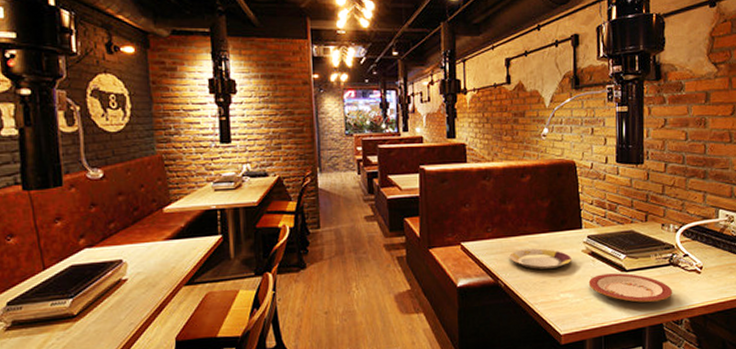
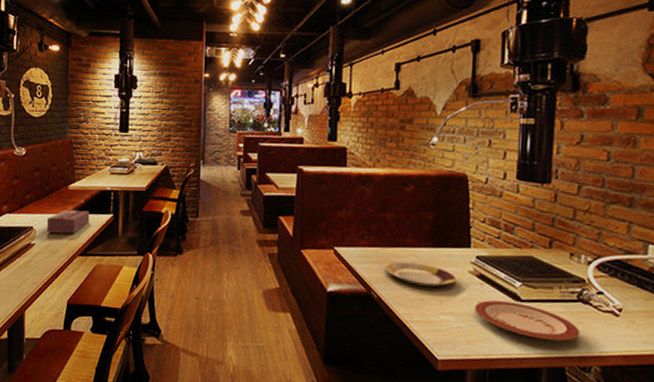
tissue box: none [139,234,194,264] -> present [46,210,90,234]

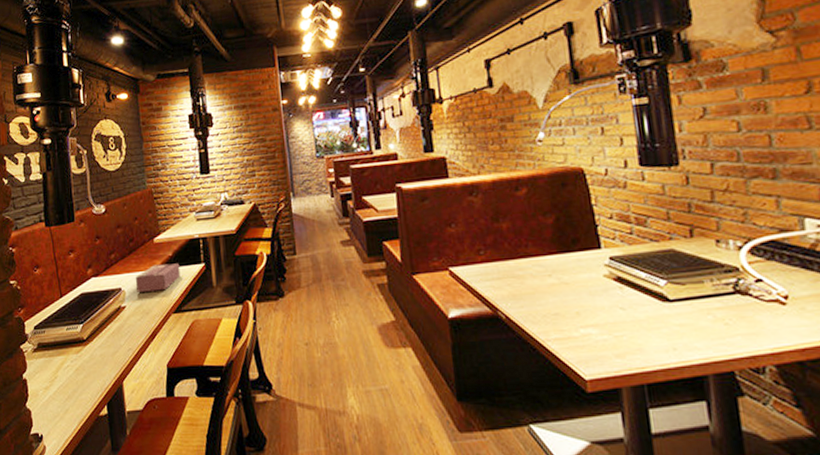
plate: present [385,261,457,287] -> none [509,272,592,299]
plate: present [474,300,581,341] -> none [617,303,746,342]

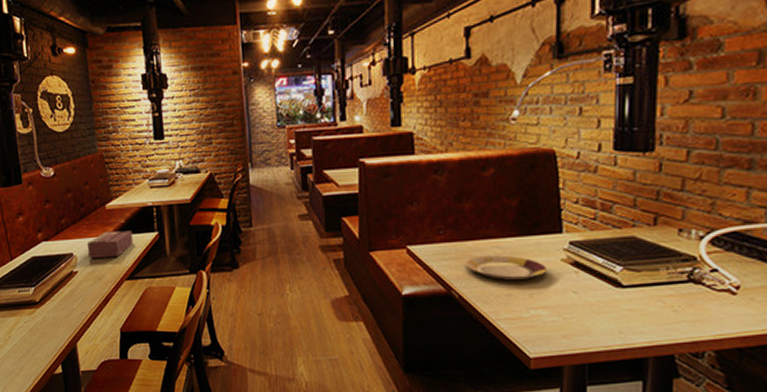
plate: none [509,272,592,299] -> present [466,255,548,280]

